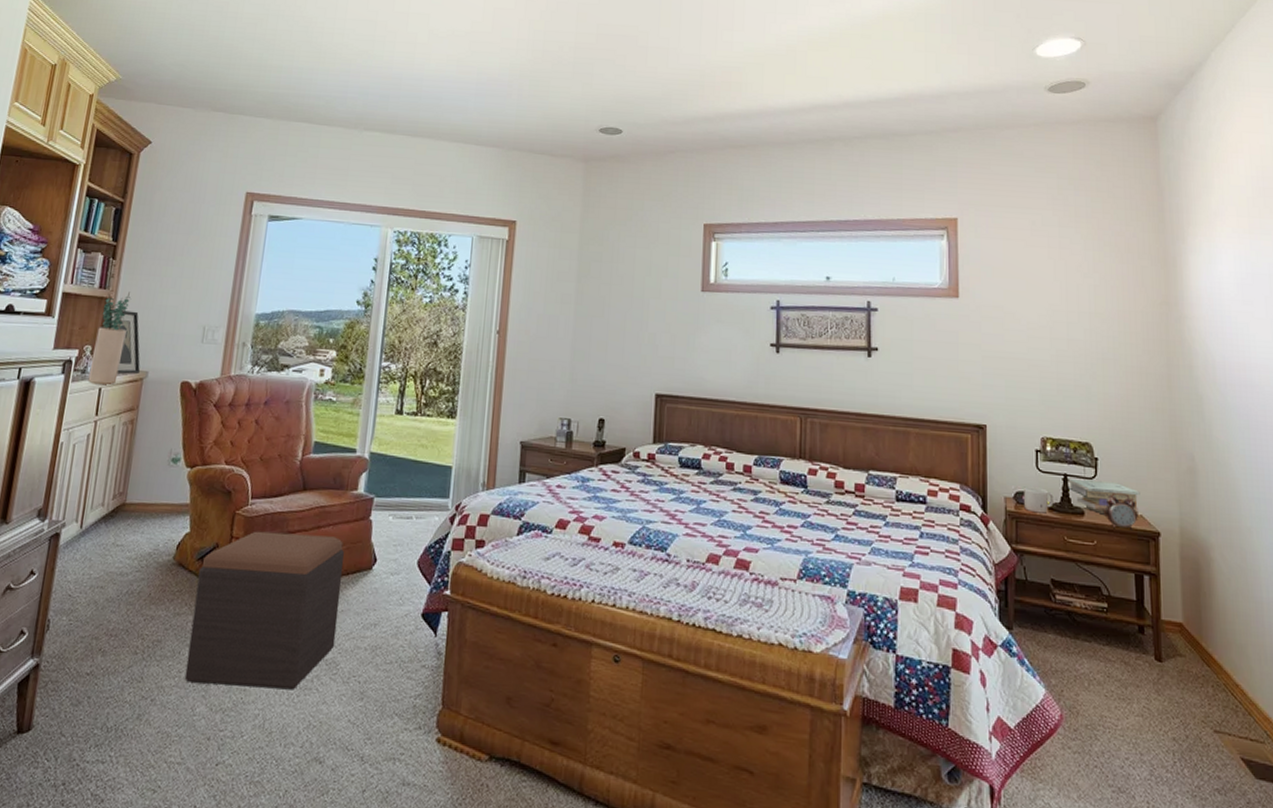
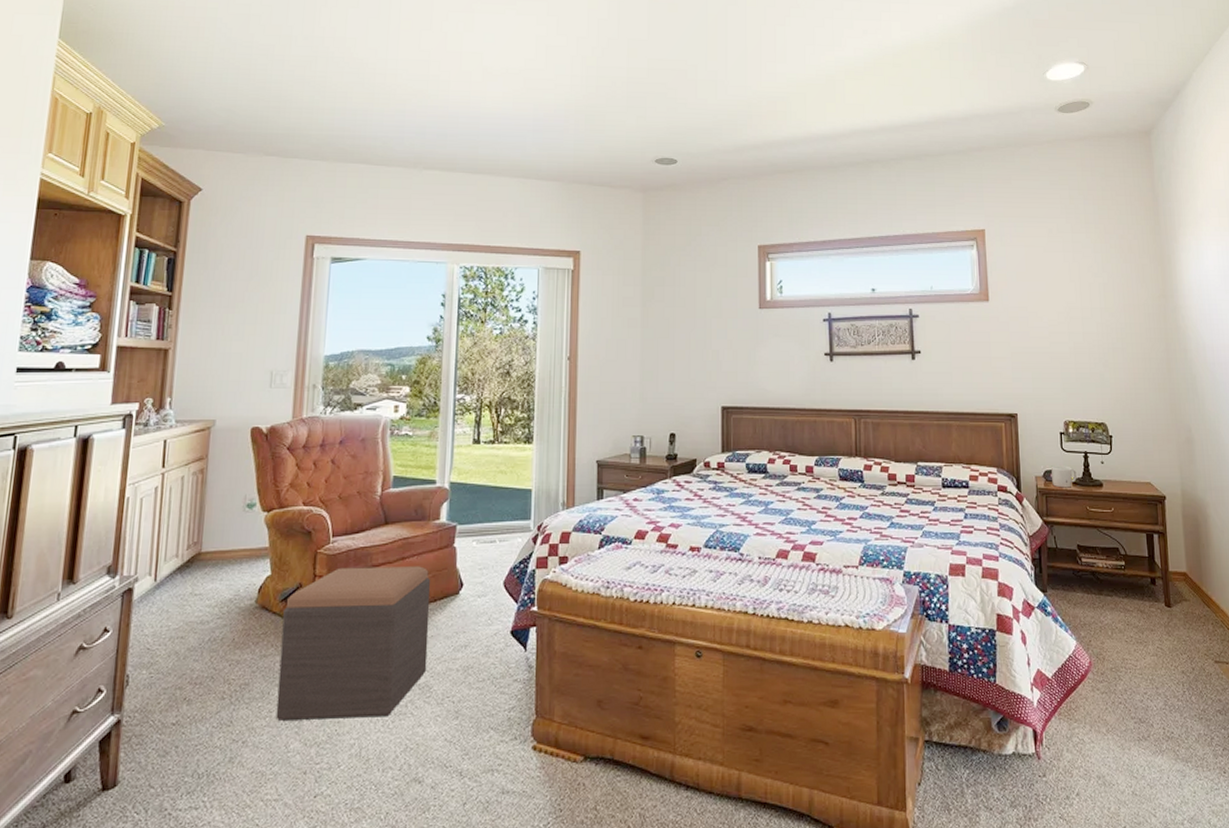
vase: present [88,291,132,386] -> none [151,341,192,437]
picture frame: present [107,308,141,375] -> none [169,359,208,424]
books: present [1068,479,1140,517] -> none [1088,456,1148,485]
alarm clock: present [1104,492,1137,531] -> none [1119,464,1146,497]

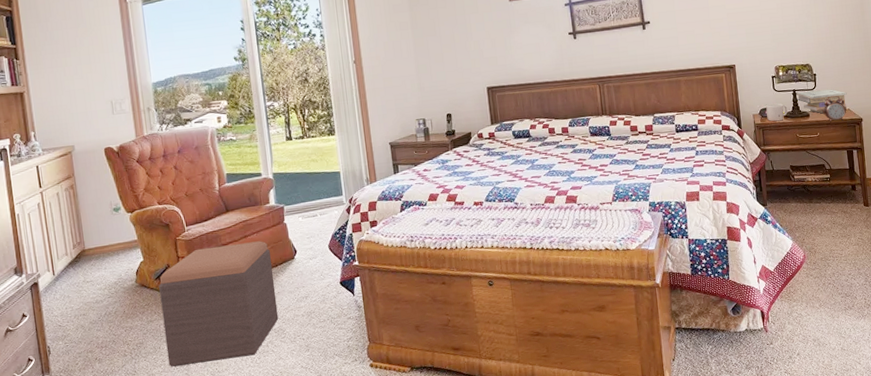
books: none [1088,456,1148,485] -> present [796,89,847,114]
alarm clock: none [1119,464,1146,497] -> present [823,95,846,122]

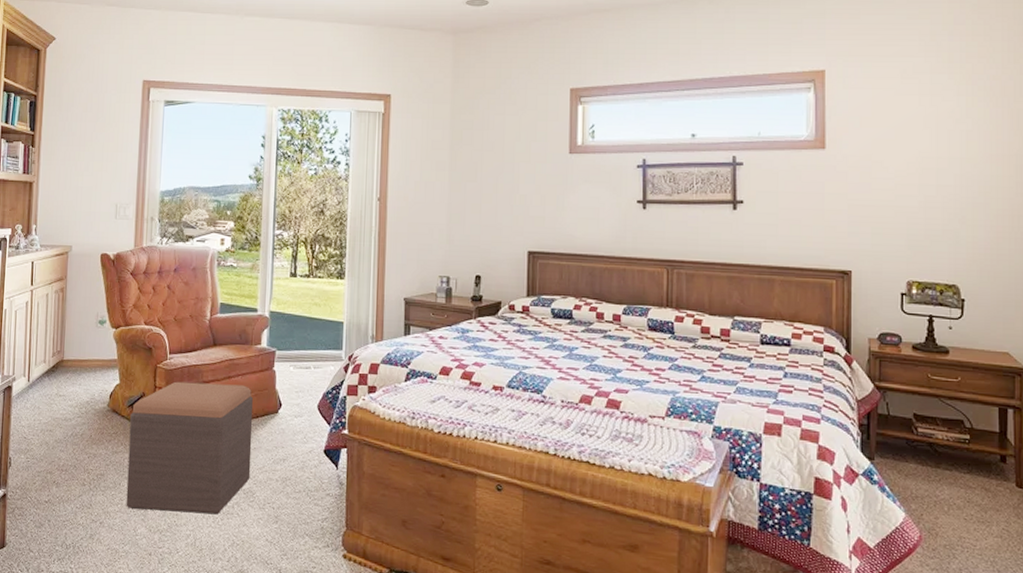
mug: present [766,103,788,122] -> none [888,328,918,353]
books: present [796,89,847,114] -> none [933,320,1007,355]
alarm clock: present [823,95,846,122] -> none [969,331,1003,367]

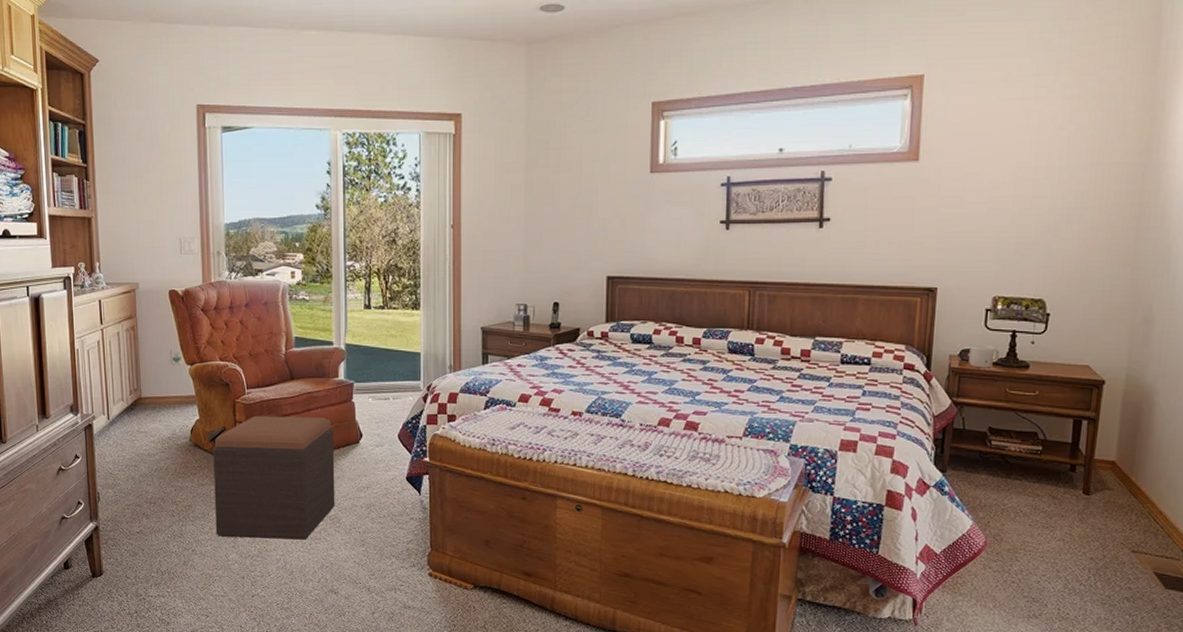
mug: none [888,328,918,353] -> present [969,344,1000,368]

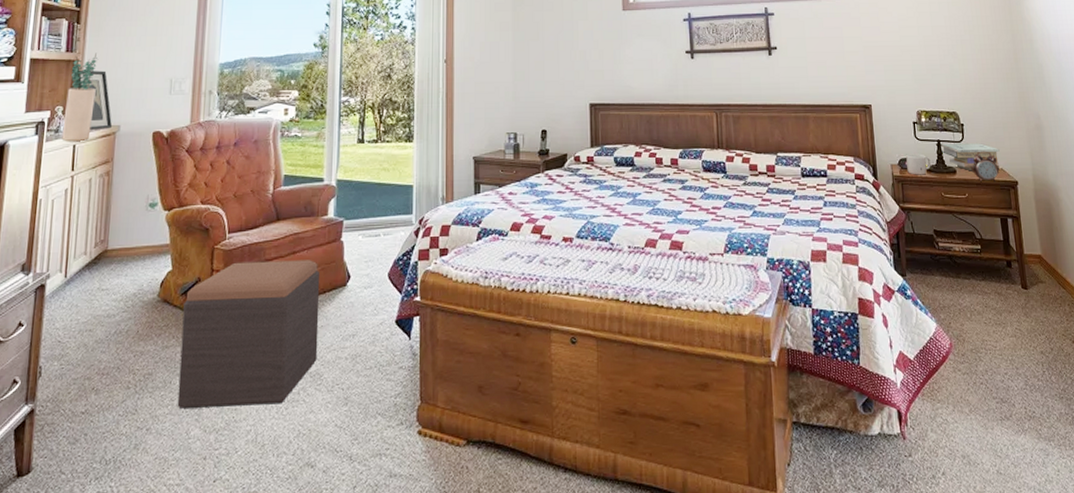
vase: none [87,210,113,297] -> present [61,52,99,142]
picture frame: none [95,227,132,286] -> present [77,69,113,130]
books: none [1016,335,1090,368] -> present [941,143,1000,171]
alarm clock: none [1049,345,1084,380] -> present [972,151,999,183]

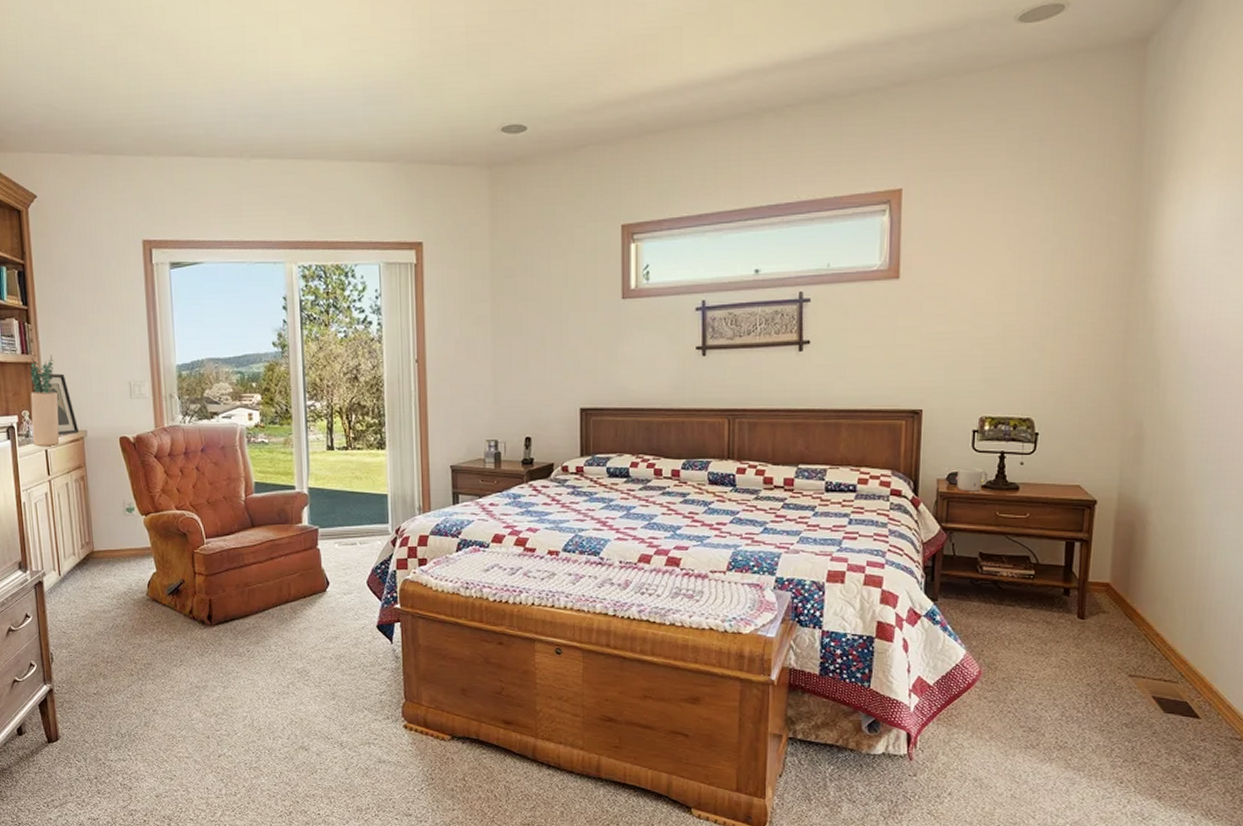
footstool: present [177,260,320,408] -> none [172,566,303,695]
books: present [941,143,1000,171] -> none [1004,456,1080,488]
alarm clock: present [972,151,999,183] -> none [1040,464,1075,501]

